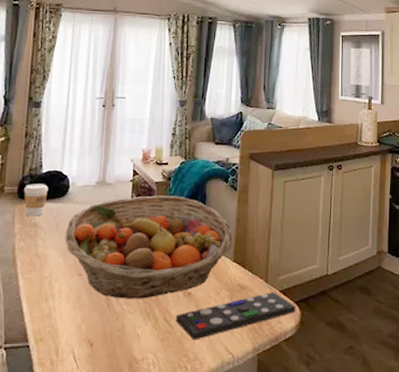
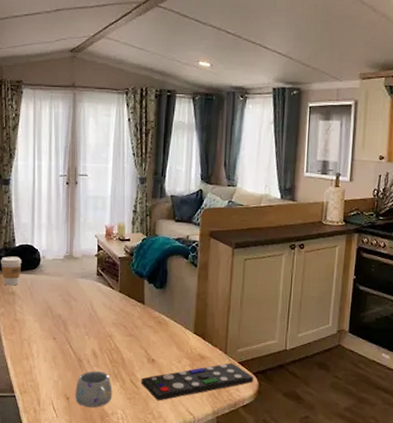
fruit basket: present [64,195,233,299] -> none [39,270,193,363]
mug: none [100,309,143,354] -> present [75,370,112,408]

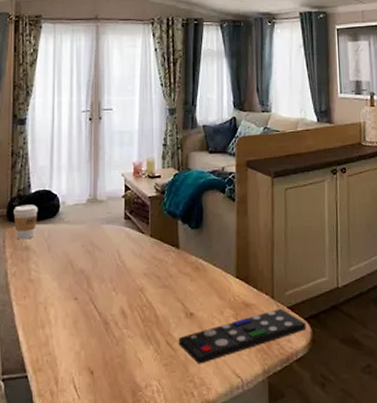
mug: present [75,370,112,408] -> none [101,333,145,382]

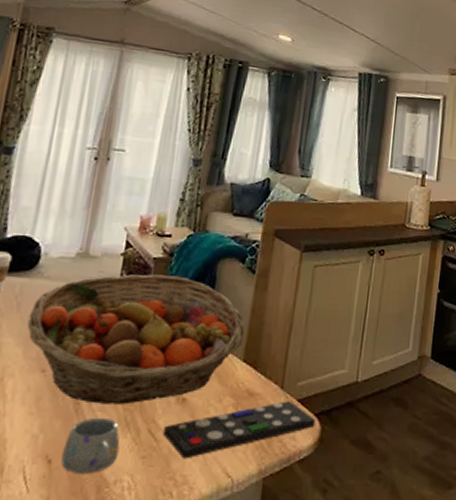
fruit basket: none [58,210,234,323] -> present [27,274,245,405]
mug: none [101,333,145,382] -> present [61,417,120,475]

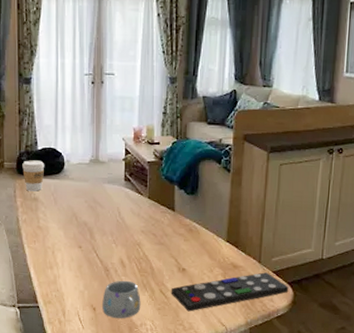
fruit basket: present [27,274,245,405] -> none [63,175,226,272]

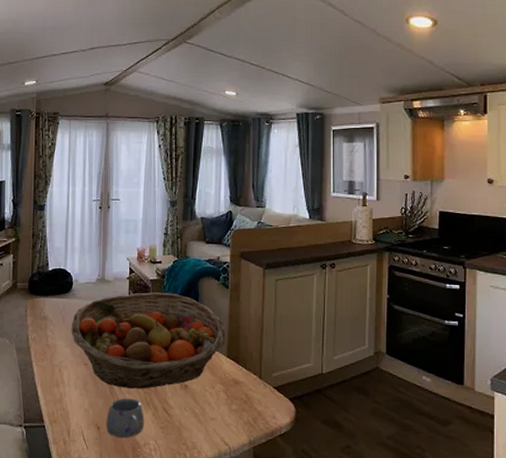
coffee cup: present [22,160,45,191] -> none [34,280,55,310]
fruit basket: none [63,175,226,272] -> present [71,292,226,389]
remote control: present [170,272,289,312] -> none [173,388,291,430]

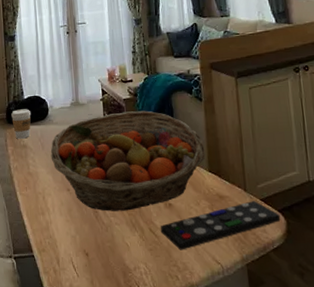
coffee cup: none [34,280,55,310] -> present [11,109,31,139]
mug: present [106,398,144,439] -> none [94,221,133,264]
remote control: none [173,388,291,430] -> present [160,201,281,250]

